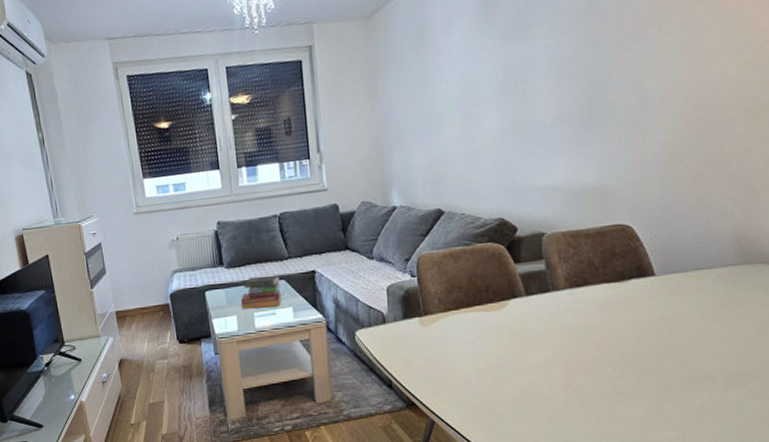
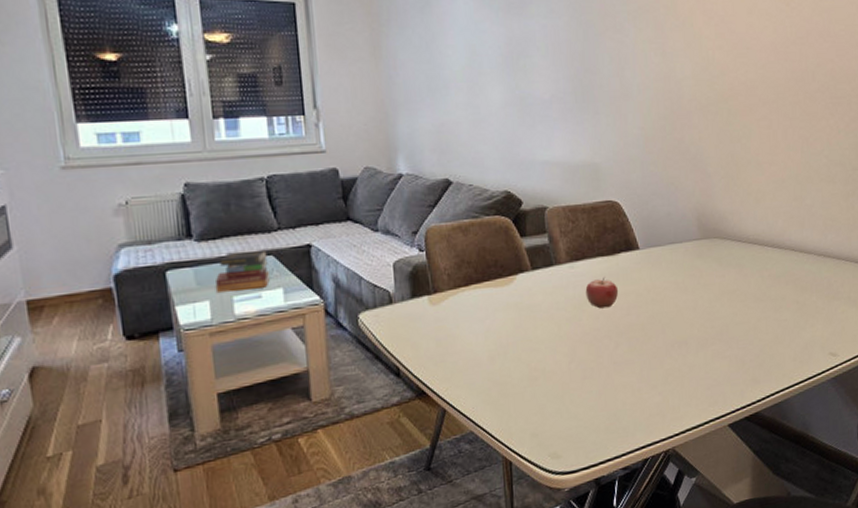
fruit: none [586,304,627,337] -> present [585,277,619,309]

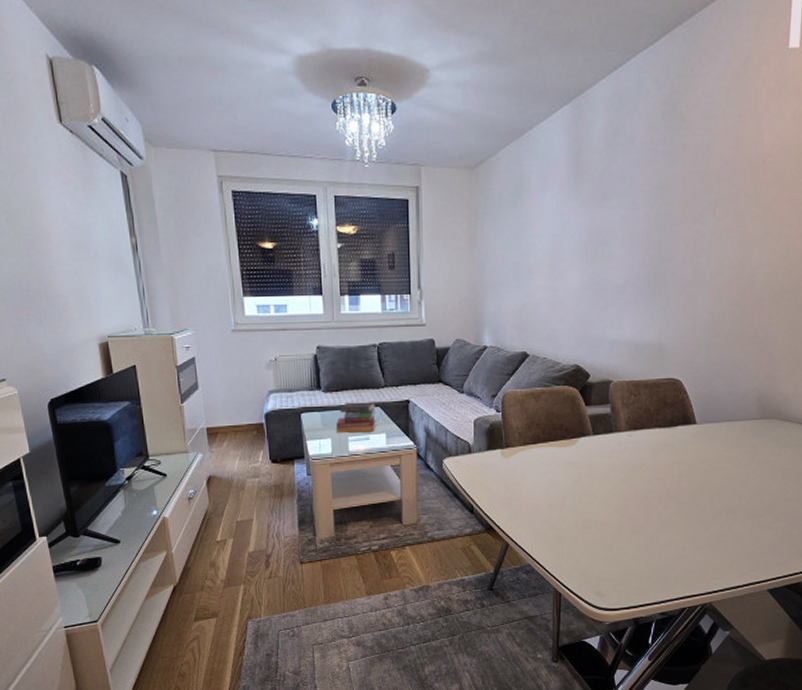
fruit: present [585,277,619,309] -> none [641,446,673,474]

